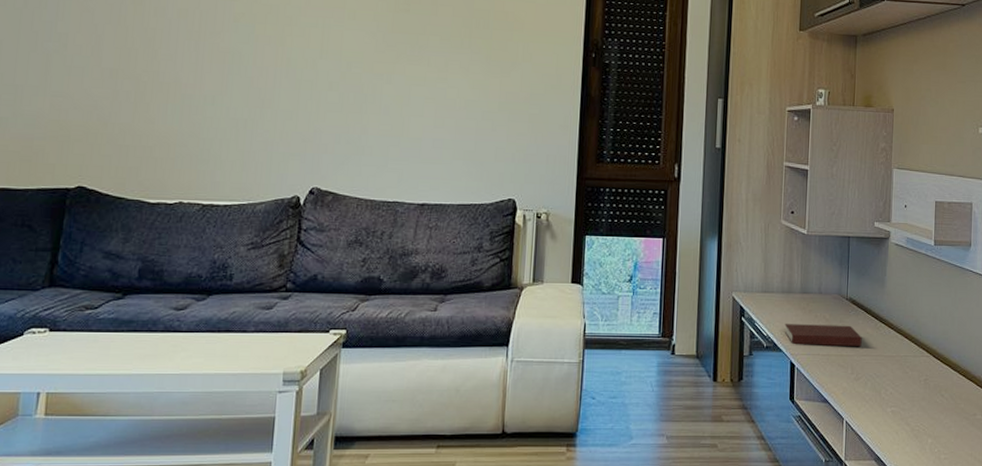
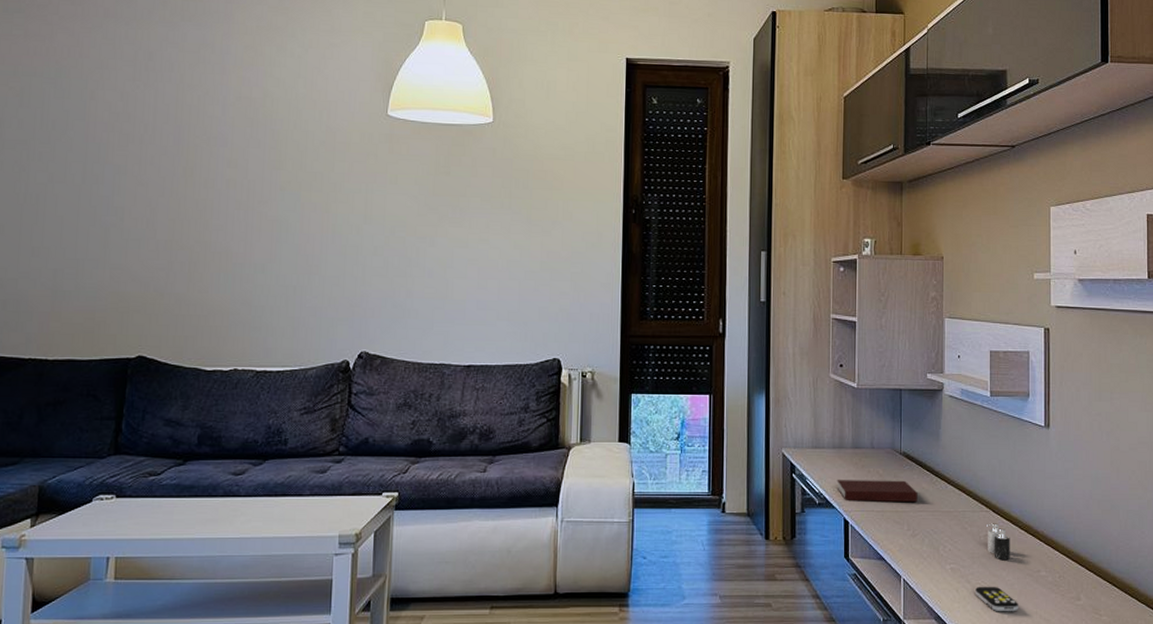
remote control: none [914,428,955,454] -> present [976,586,1018,612]
candle: none [927,368,949,404] -> present [987,523,1010,561]

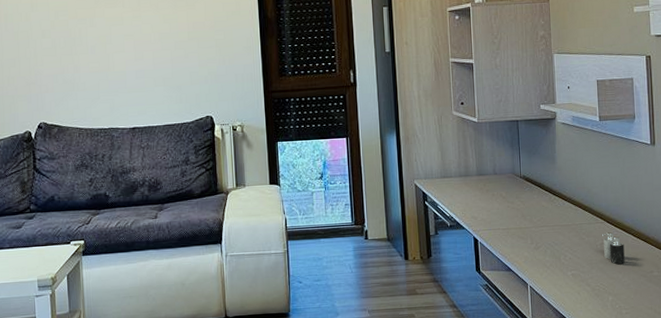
notebook: present [837,480,918,502] -> none [465,200,539,222]
remote control: present [976,586,1018,612] -> none [595,287,635,310]

